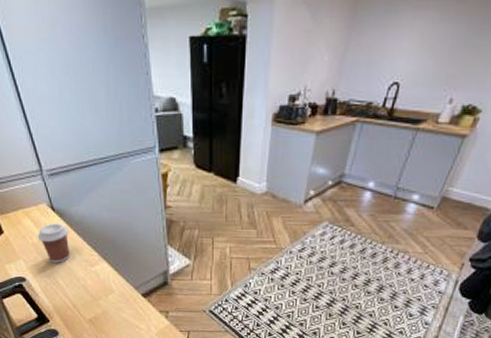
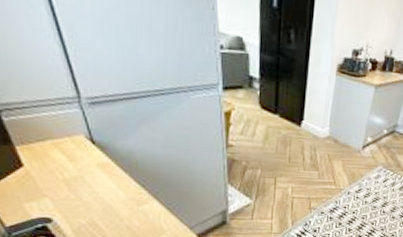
coffee cup: present [37,223,70,263] -> none [70,157,112,202]

